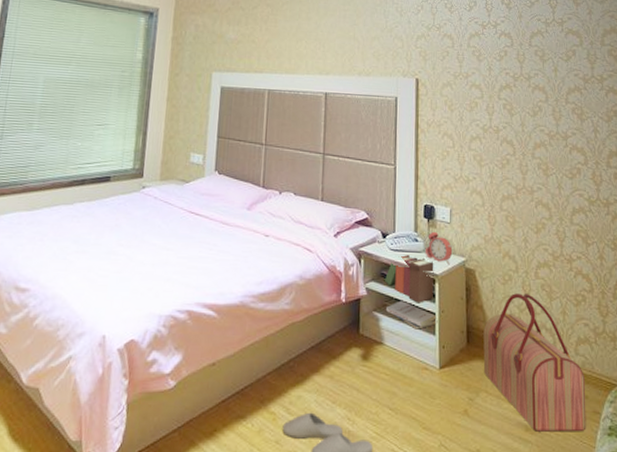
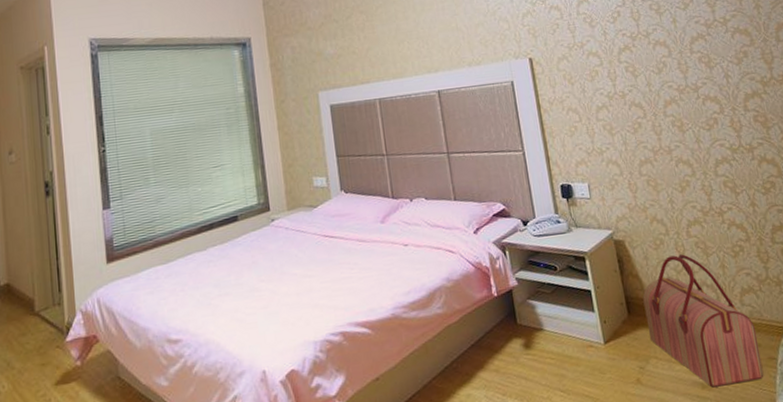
books: present [385,255,434,303] -> none [533,238,586,284]
books: present [385,300,438,330] -> none [539,283,595,310]
alarm clock: present [424,231,454,265] -> none [566,209,598,241]

